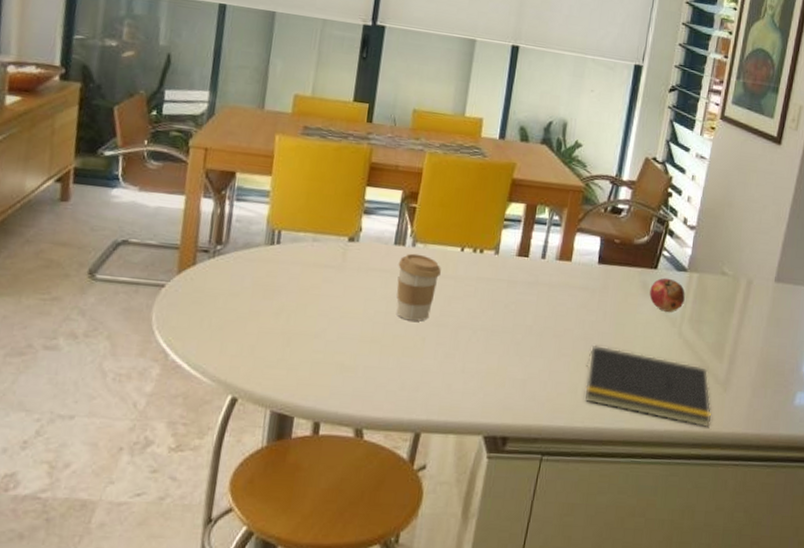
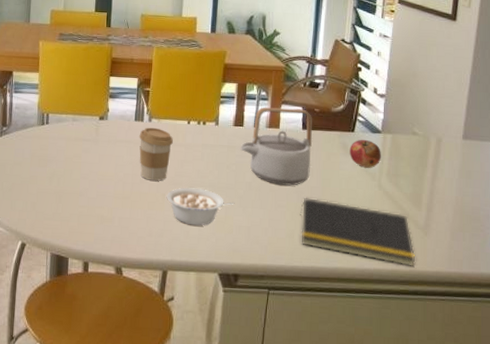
legume: none [426,330,511,378] -> present [166,187,235,226]
teapot: none [522,234,611,331] -> present [240,107,312,186]

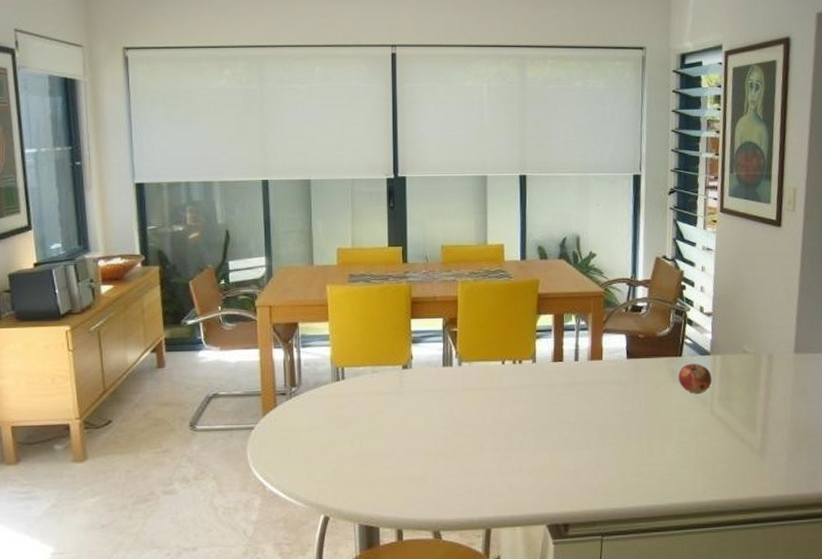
coffee cup: present [139,127,173,181] -> none [449,372,487,431]
legume: present [166,187,235,226] -> none [484,434,560,476]
teapot: present [240,107,312,186] -> none [561,336,638,422]
notepad: present [299,197,416,267] -> none [629,431,754,495]

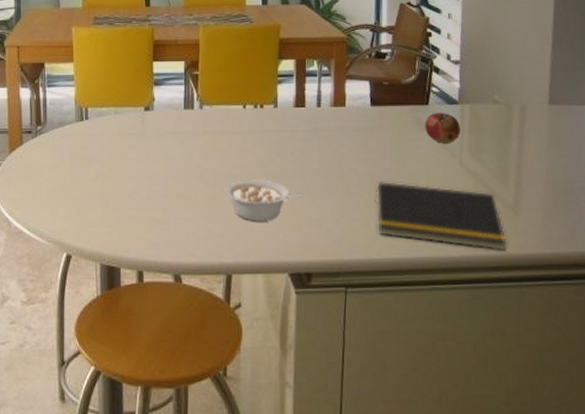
legume: none [484,434,560,476] -> present [225,179,302,222]
notepad: none [629,431,754,495] -> present [374,181,507,251]

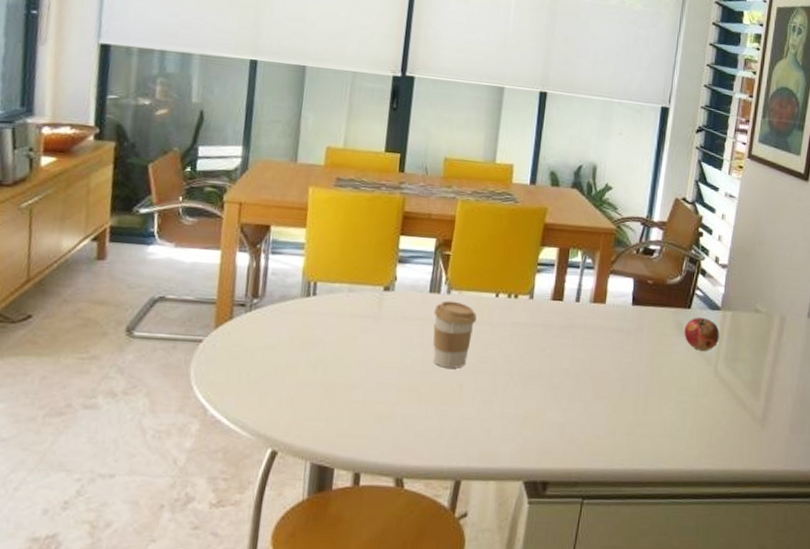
coffee cup: none [190,115,228,175] -> present [433,300,477,369]
legume: present [225,179,302,222] -> none [464,376,548,424]
notepad: present [374,181,507,251] -> none [623,386,751,466]

